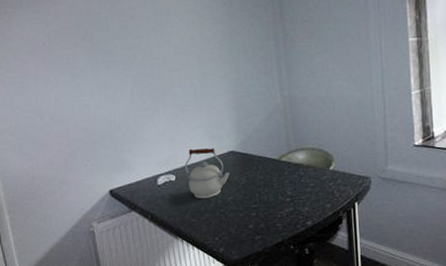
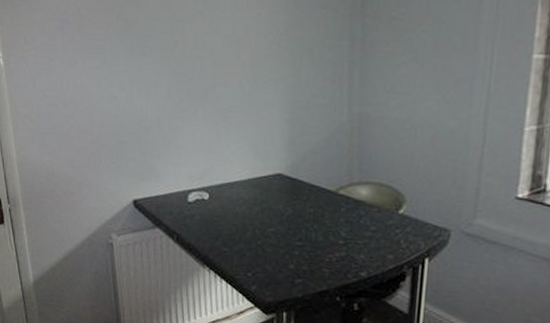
kettle: present [185,148,230,199] -> none [221,164,273,226]

